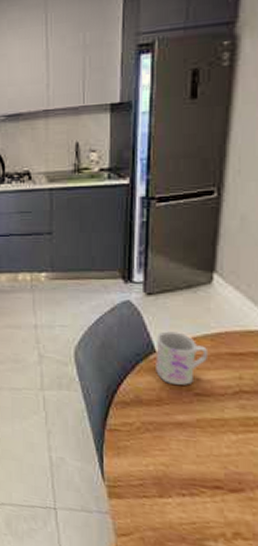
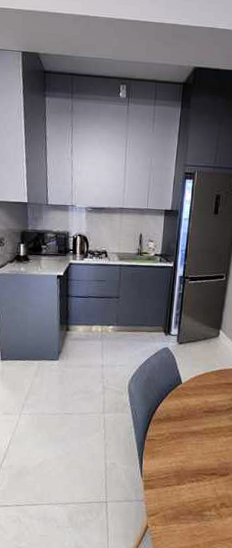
mug: present [156,331,209,385] -> none [181,369,214,406]

